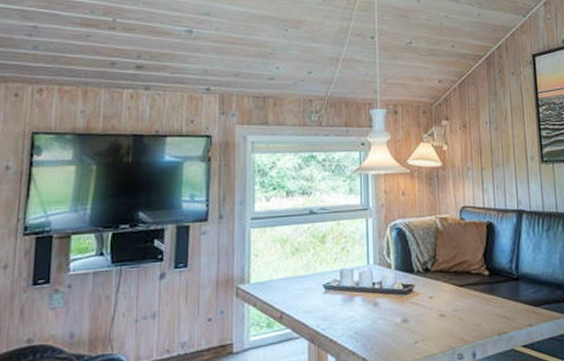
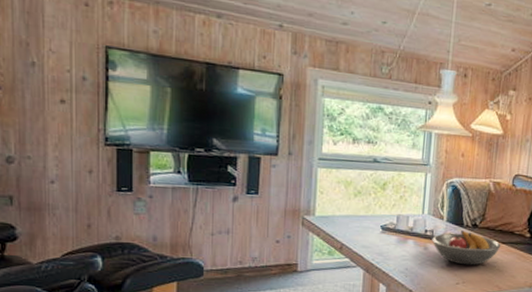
fruit bowl: none [381,277,458,319] -> present [432,230,501,265]

